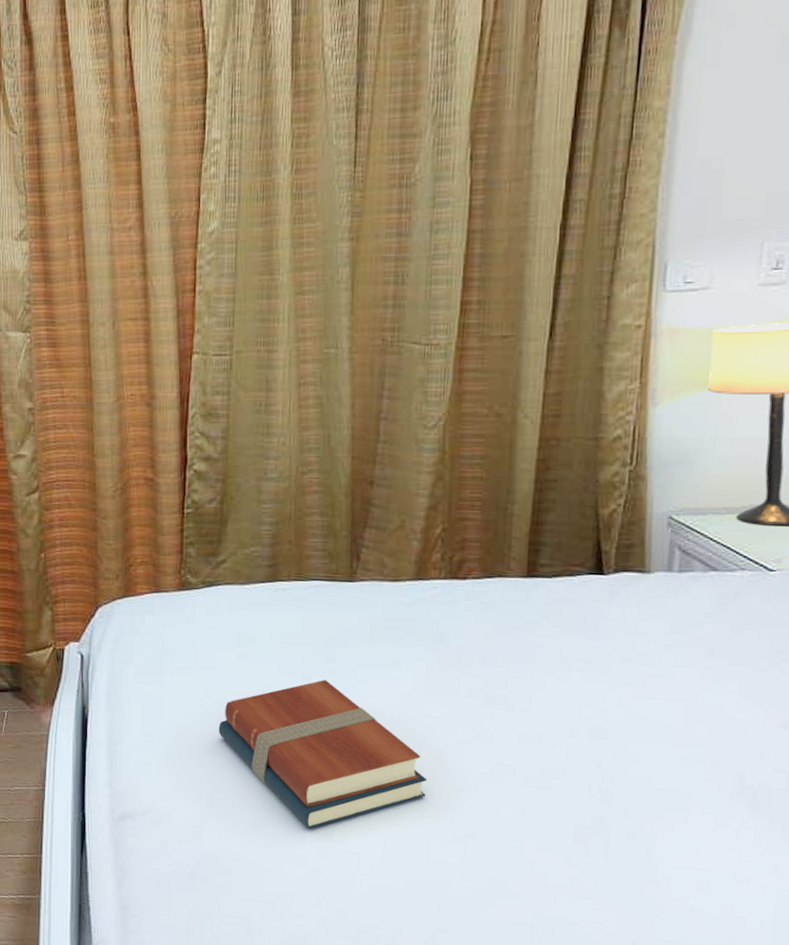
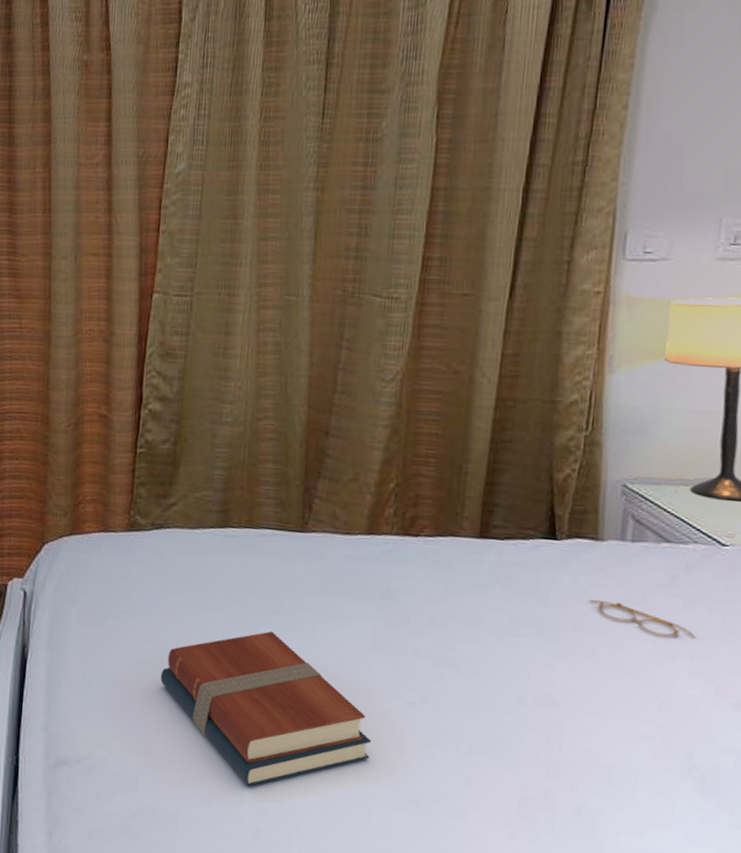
glasses: none [637,631,745,664] -> present [589,599,696,638]

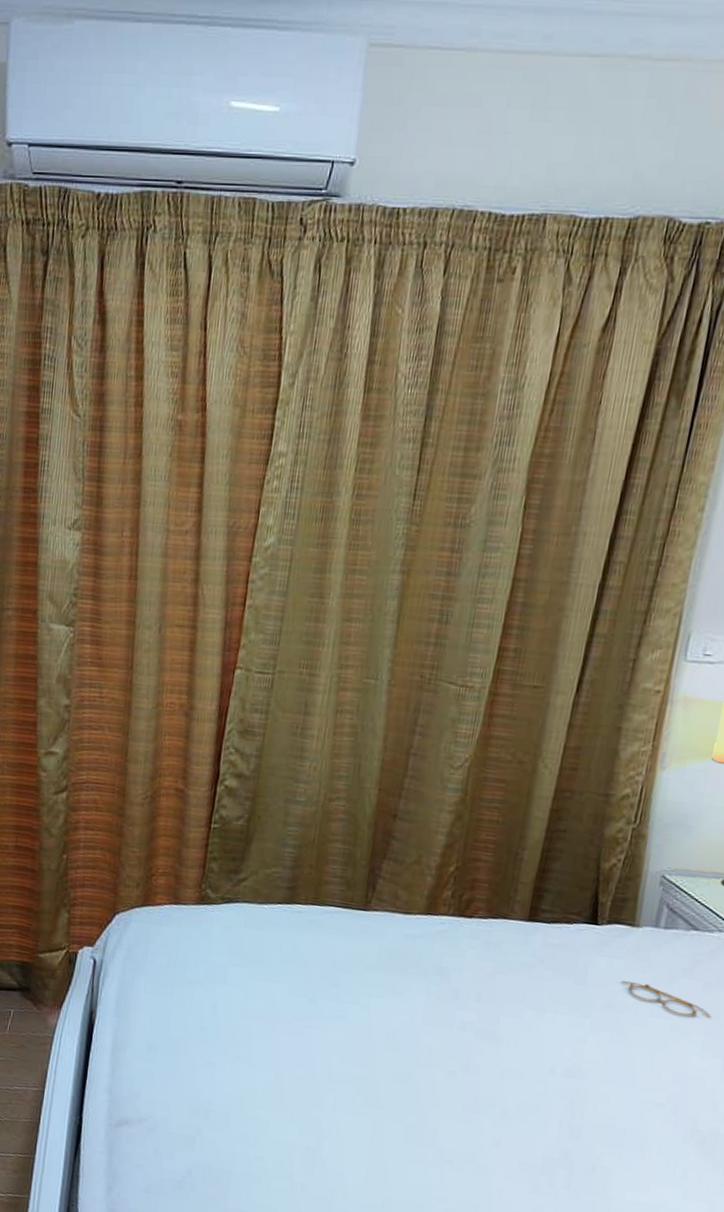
books: present [160,631,372,786] -> none [221,1003,415,1146]

